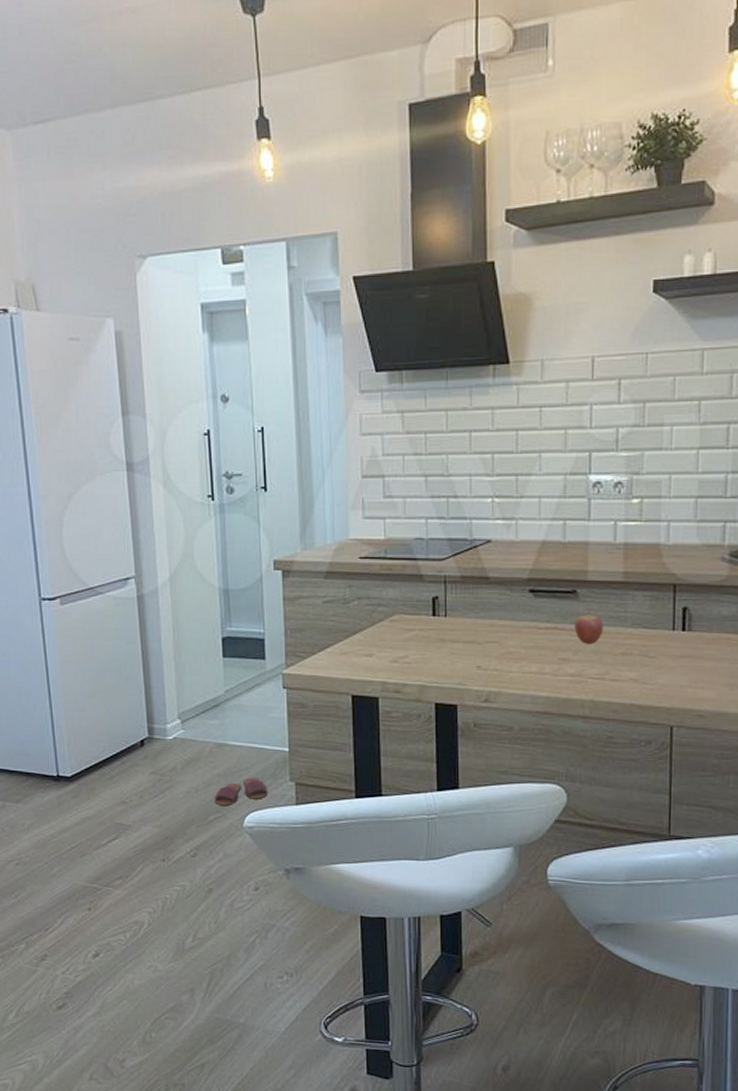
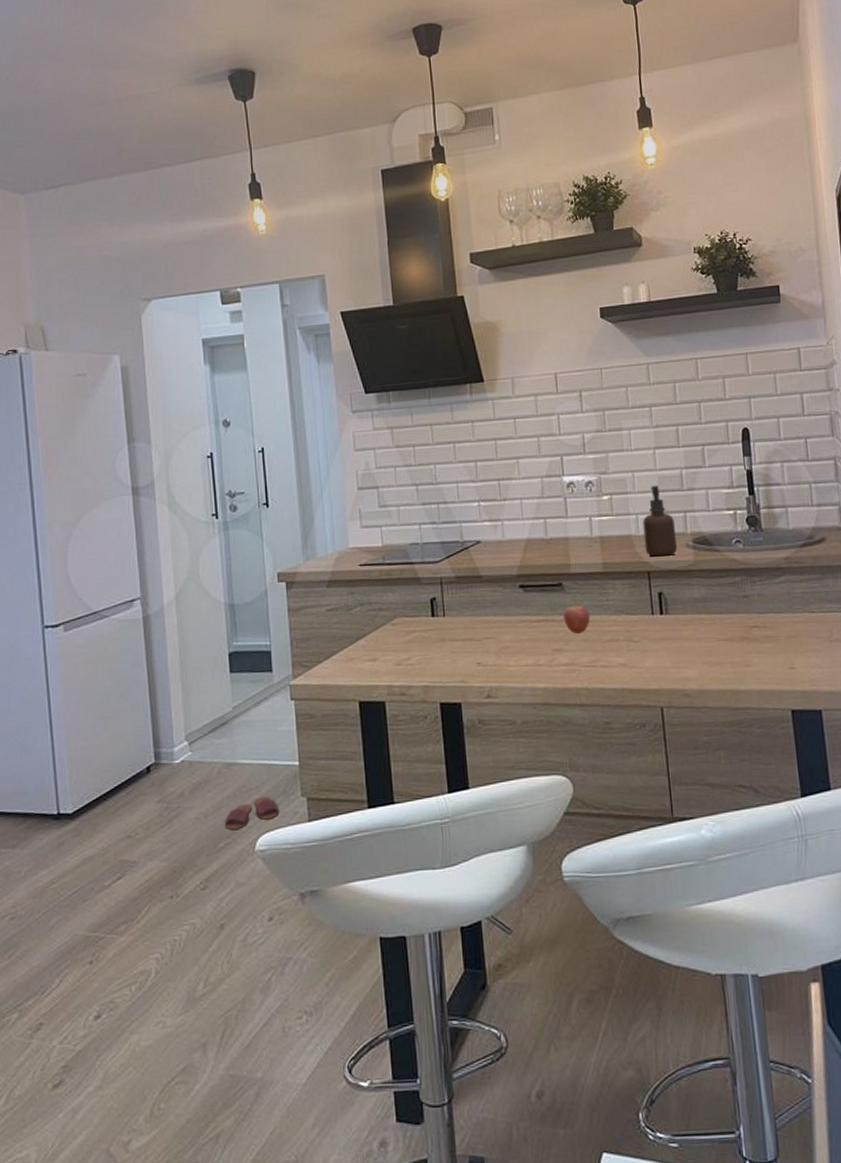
soap dispenser: none [674,490,711,570] -> present [642,485,677,558]

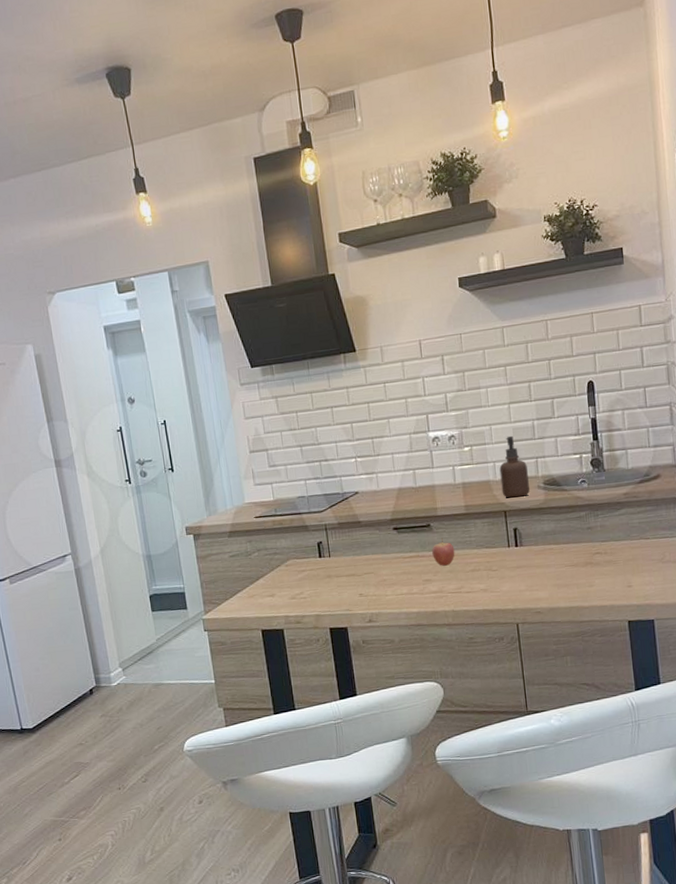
slippers: present [225,796,280,831] -> none [157,708,202,736]

